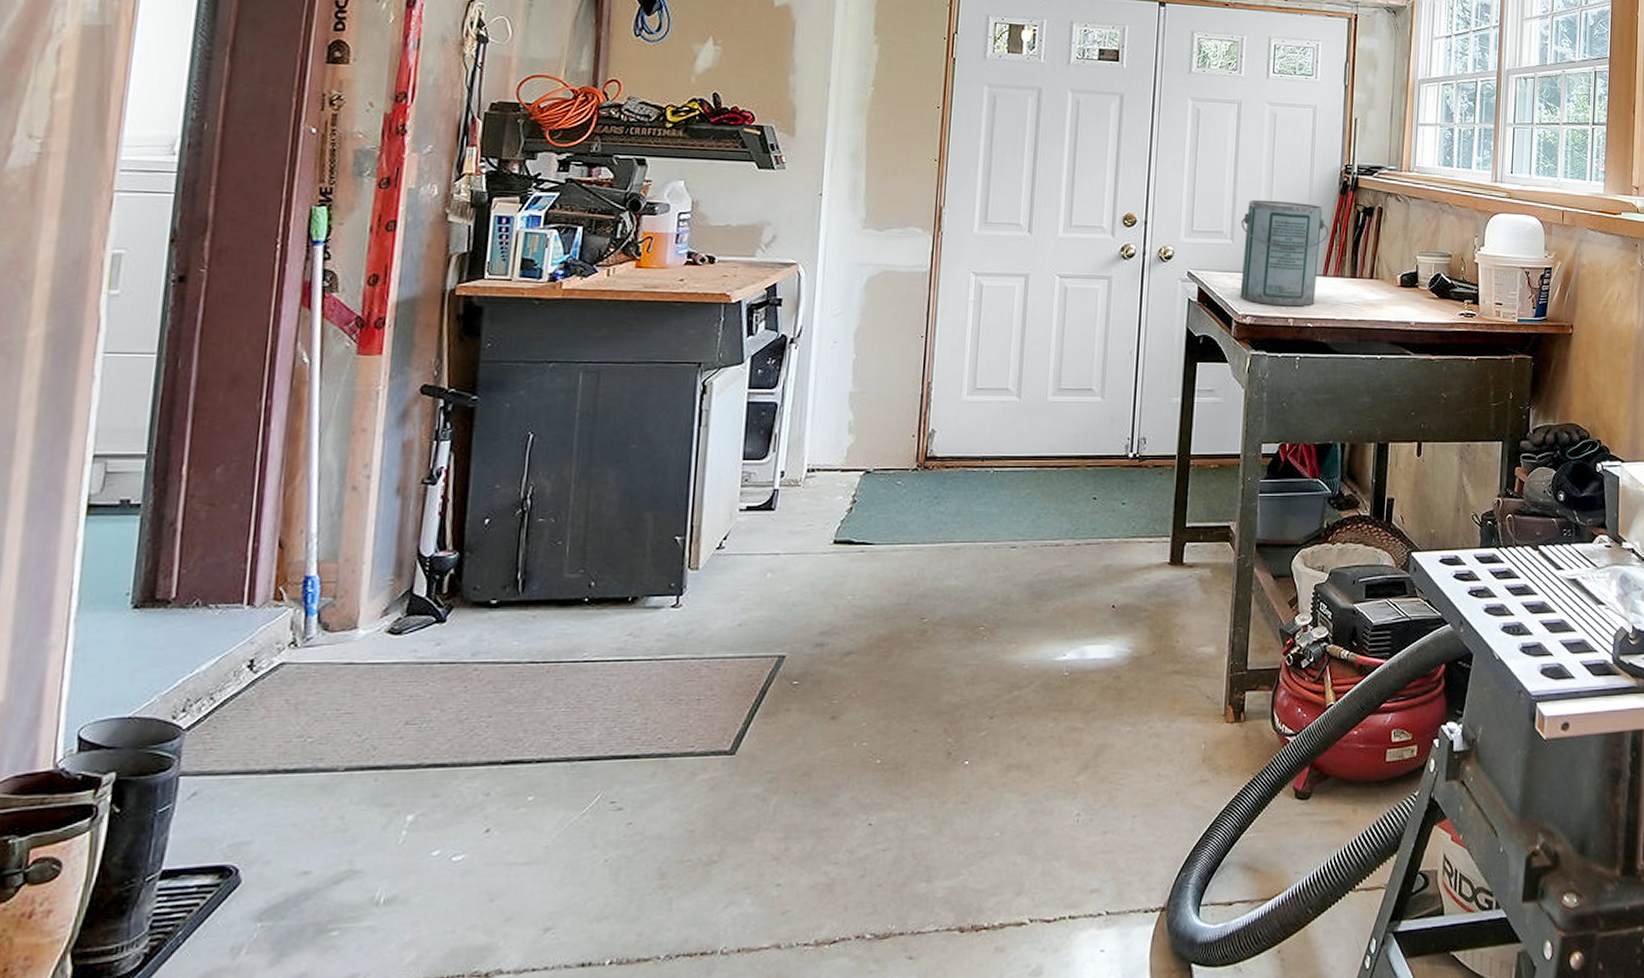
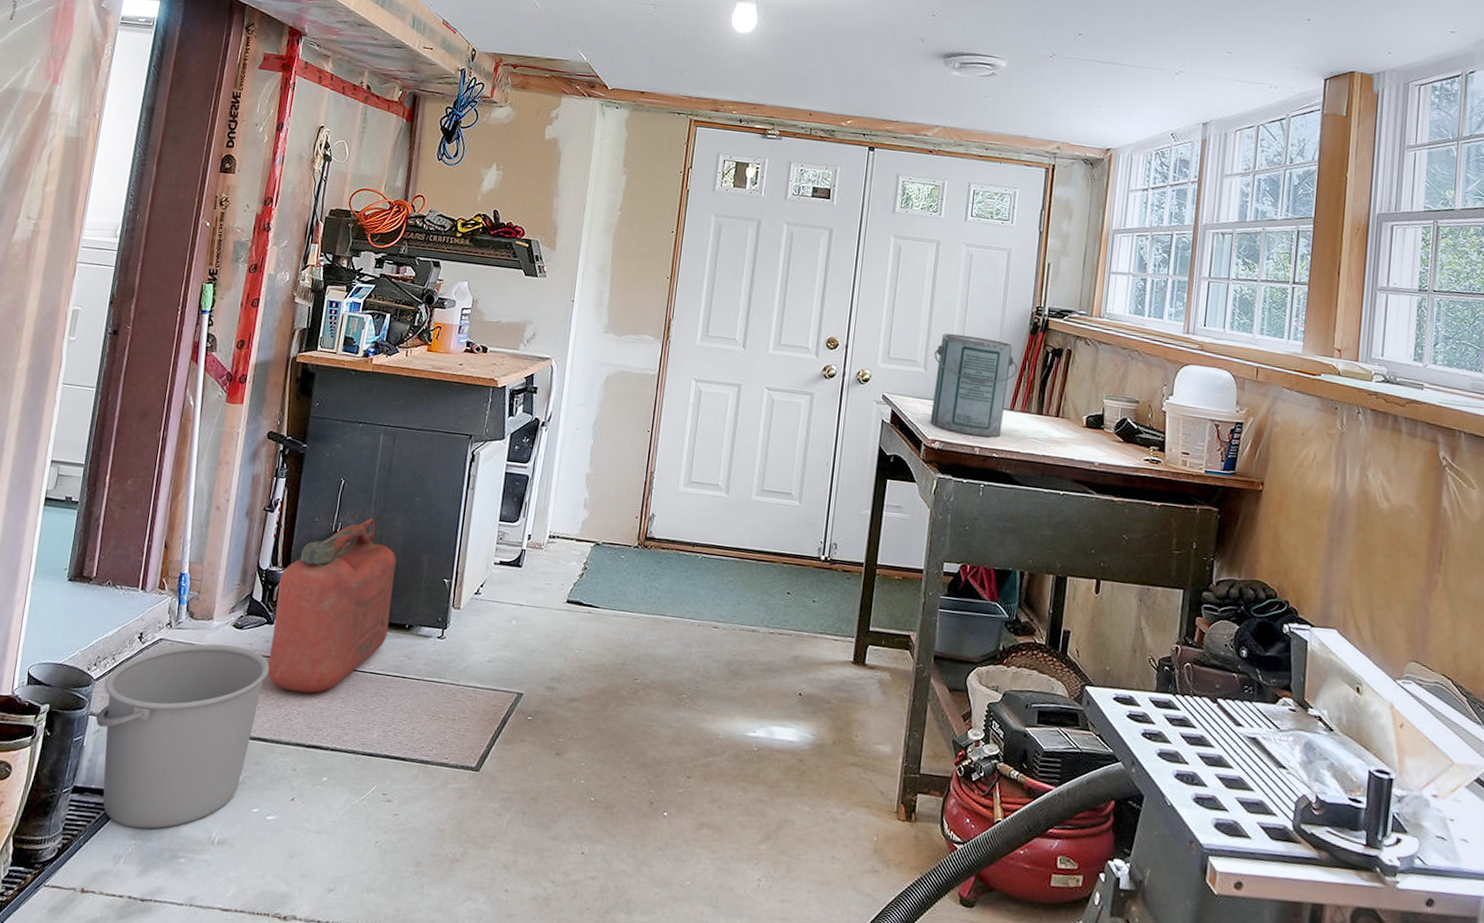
bucket: none [189,655,444,907] -> present [95,643,270,829]
fuel can: none [441,477,611,699] -> present [267,518,397,693]

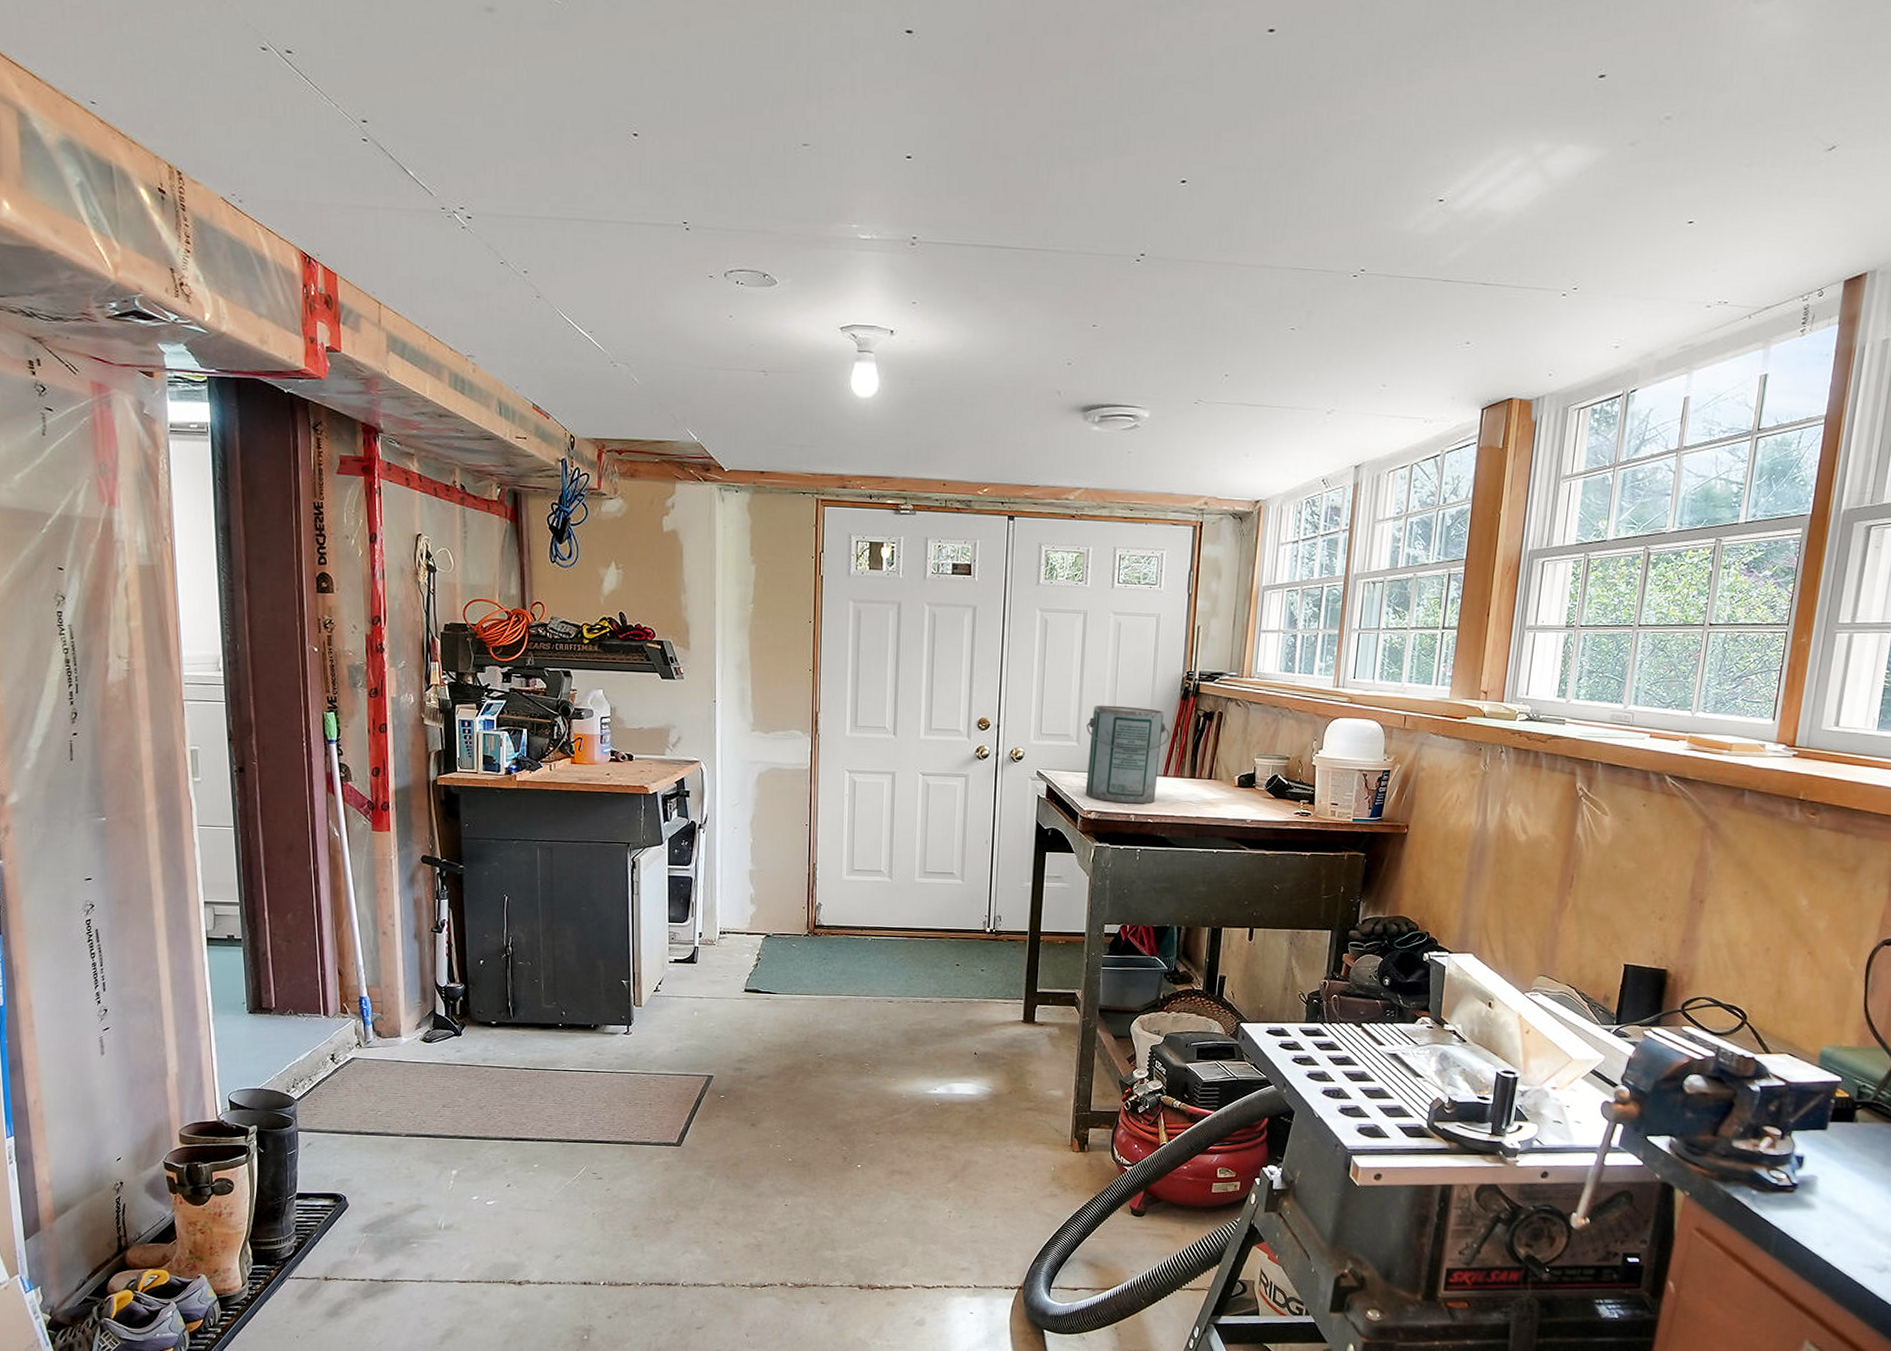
bucket: present [95,643,270,829] -> none [305,1057,465,1223]
fuel can: present [267,518,397,693] -> none [459,930,575,1093]

